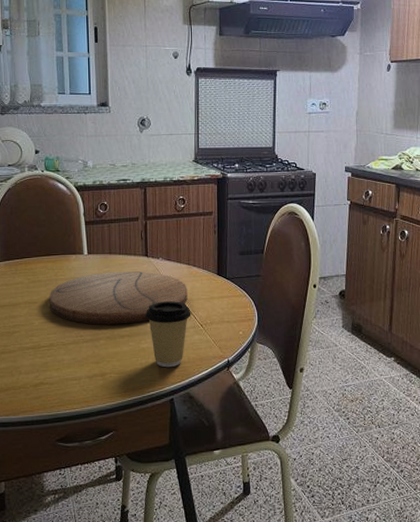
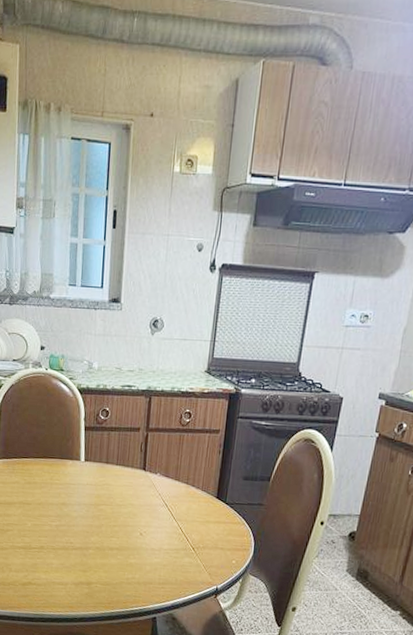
cutting board: present [49,271,188,325] -> none [42,481,183,537]
coffee cup: present [145,301,191,368] -> none [136,518,184,587]

